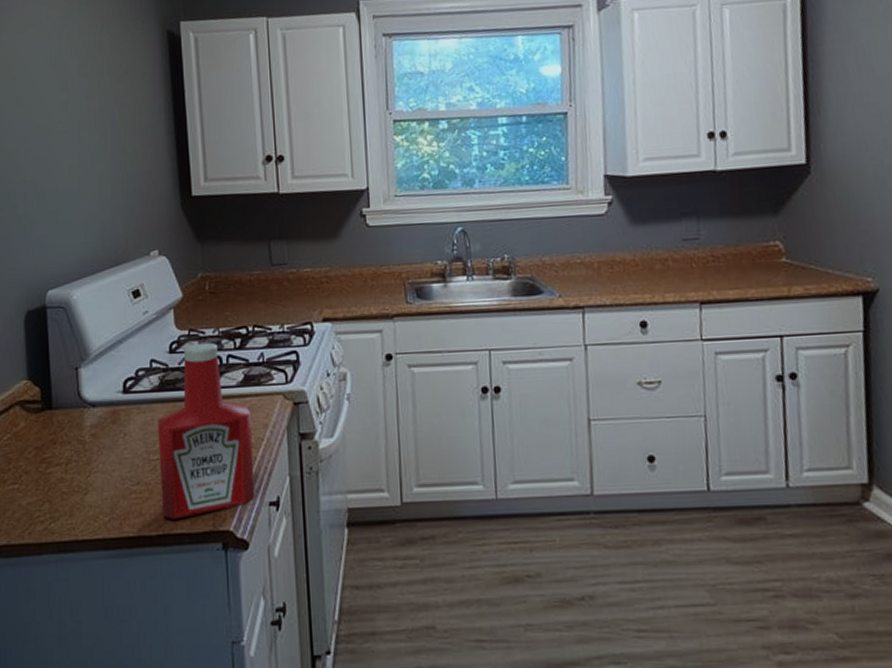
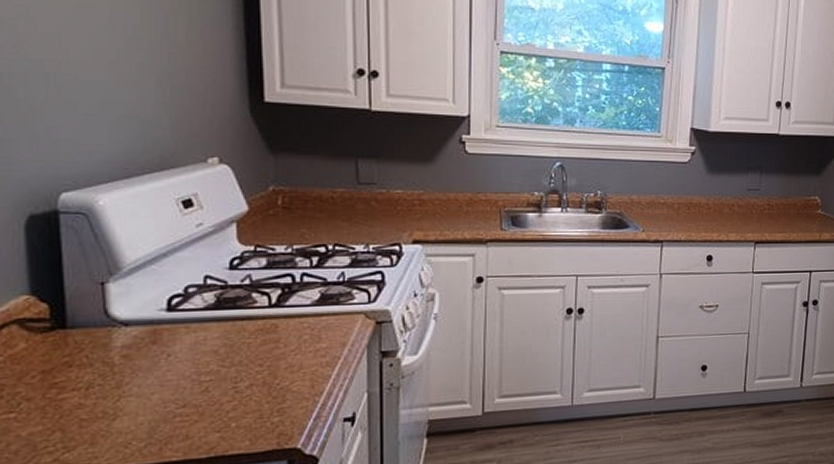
ketchup bottle: present [158,342,255,520] -> none [212,259,328,441]

